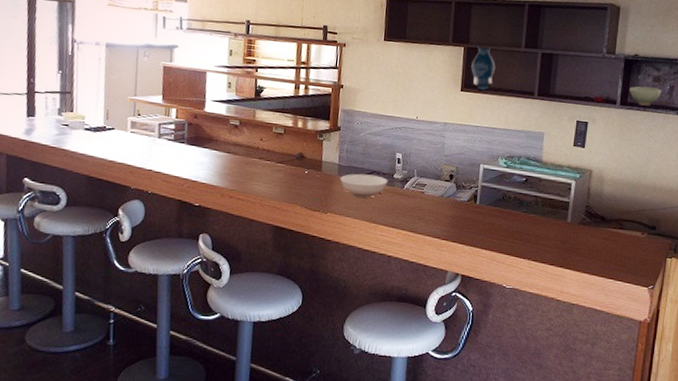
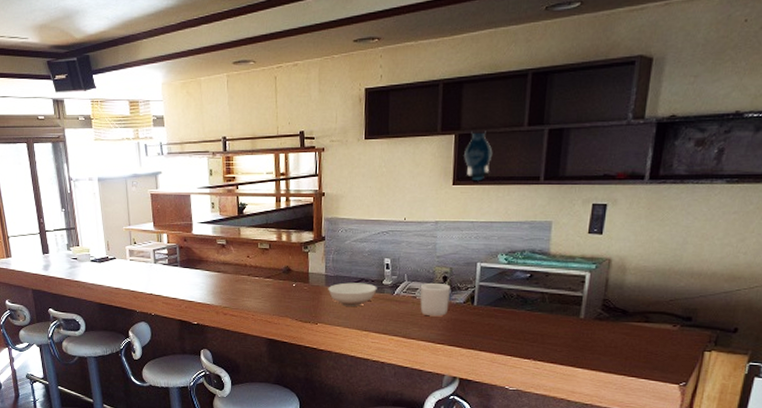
mug: none [427,180,456,213] -> present [420,282,450,317]
bowl: present [630,86,662,106] -> none [663,153,707,177]

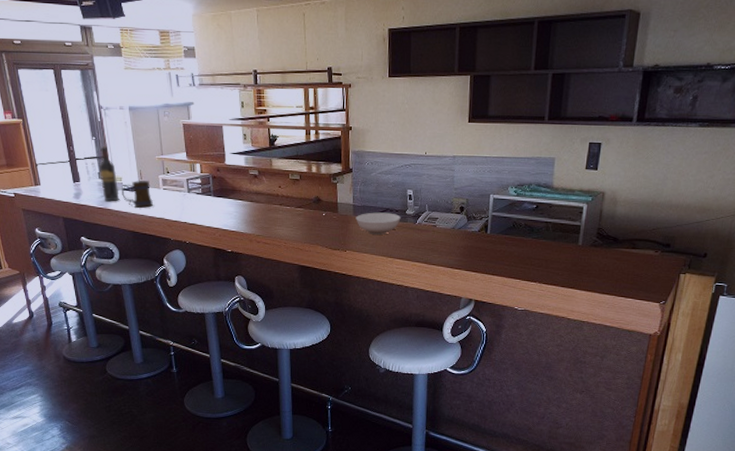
wine bottle: none [67,218,87,274] -> present [98,146,120,202]
beer mug: none [89,251,119,279] -> present [122,179,153,208]
mug: present [420,282,450,317] -> none [439,212,466,244]
vase: present [464,131,493,180] -> none [478,73,504,119]

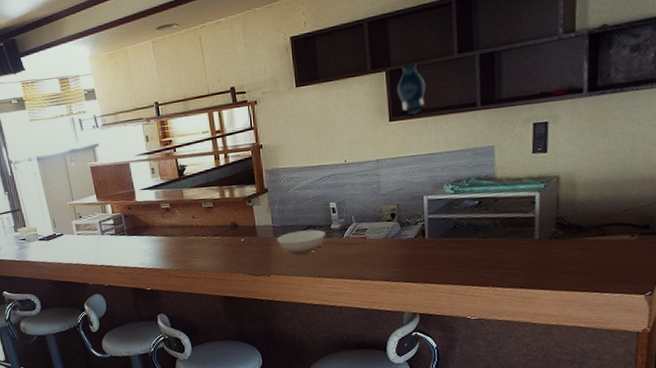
wine bottle: present [98,146,120,202] -> none [13,199,36,254]
beer mug: present [122,179,153,208] -> none [37,228,69,256]
vase: none [478,73,504,119] -> present [397,64,426,115]

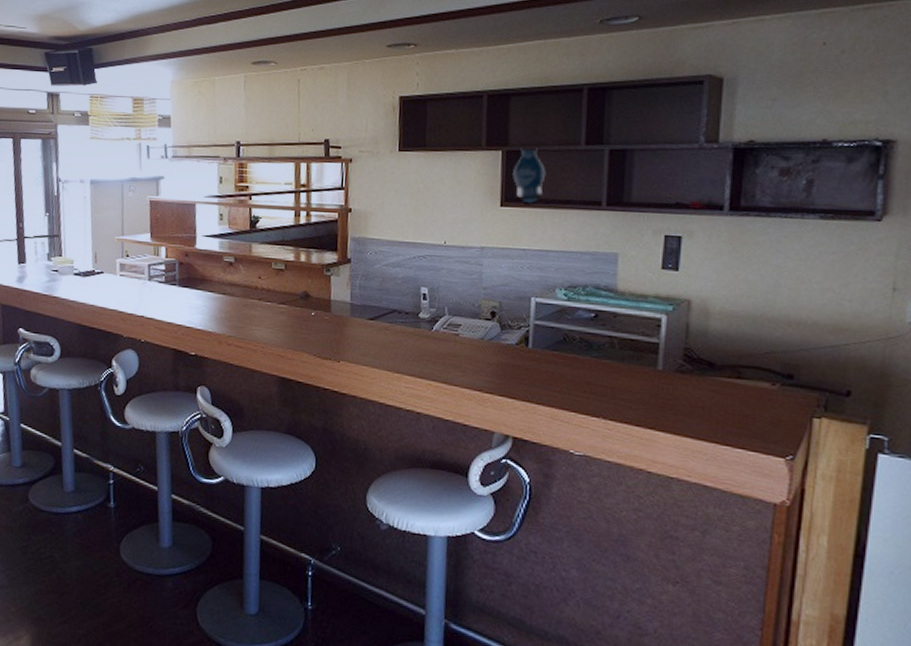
bowl: present [277,229,326,255] -> none [353,313,412,343]

